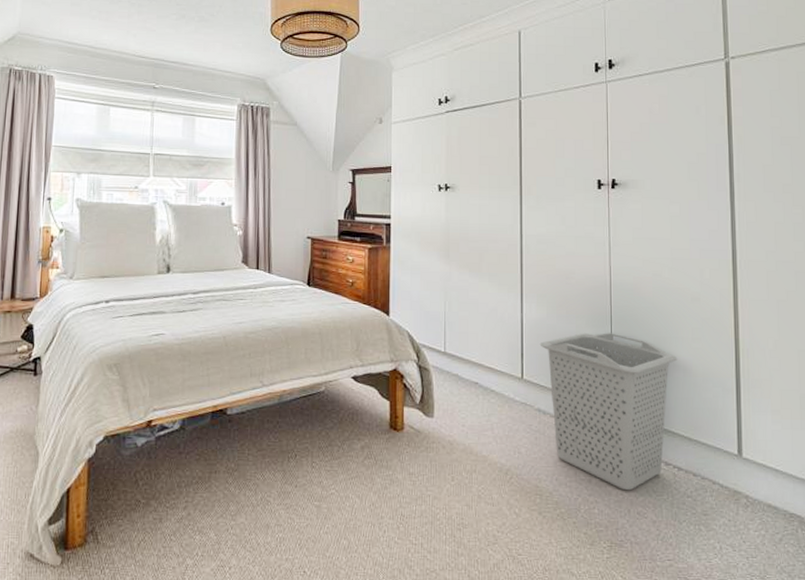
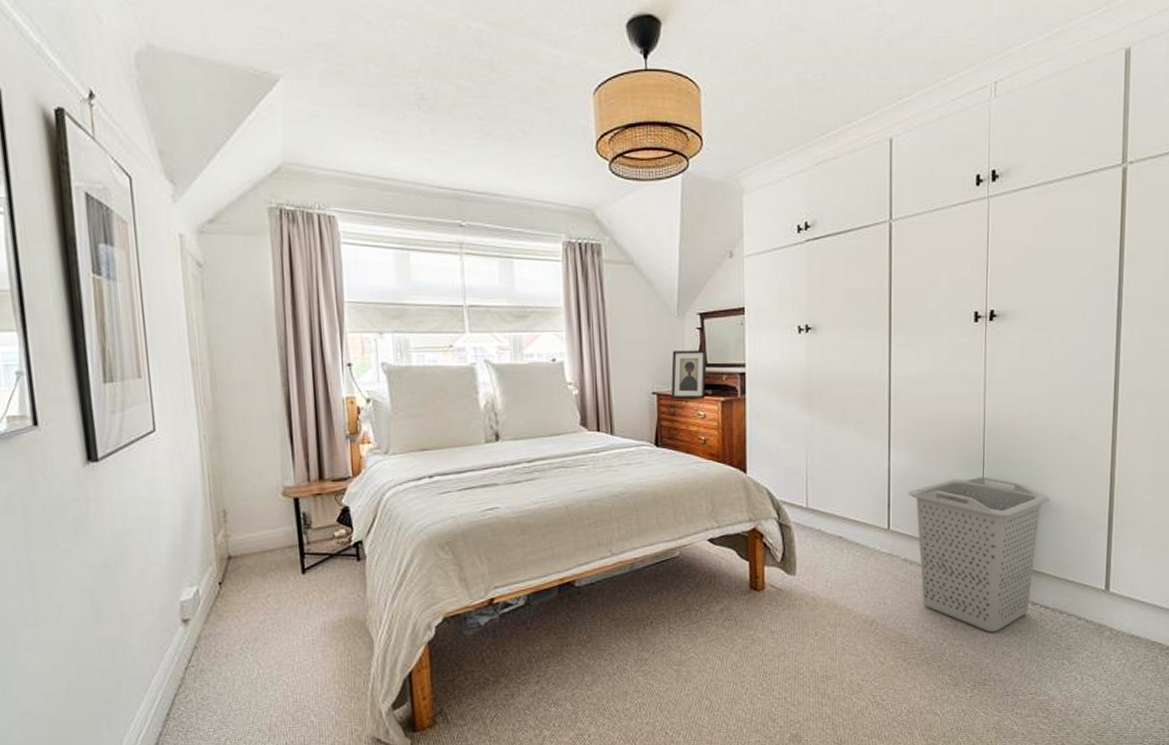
picture frame: none [323,201,357,246] -> present [670,350,707,400]

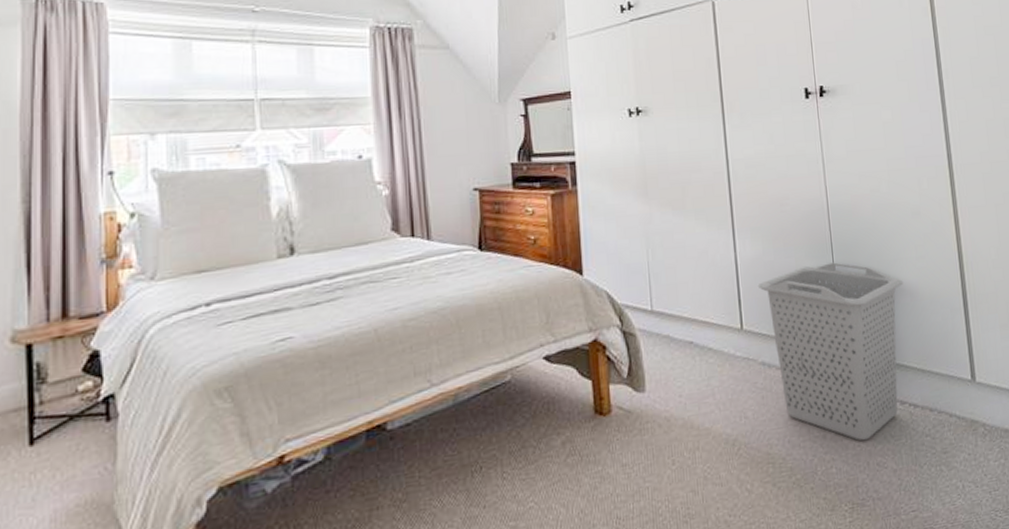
picture frame: present [670,350,707,400] -> none [494,139,533,195]

